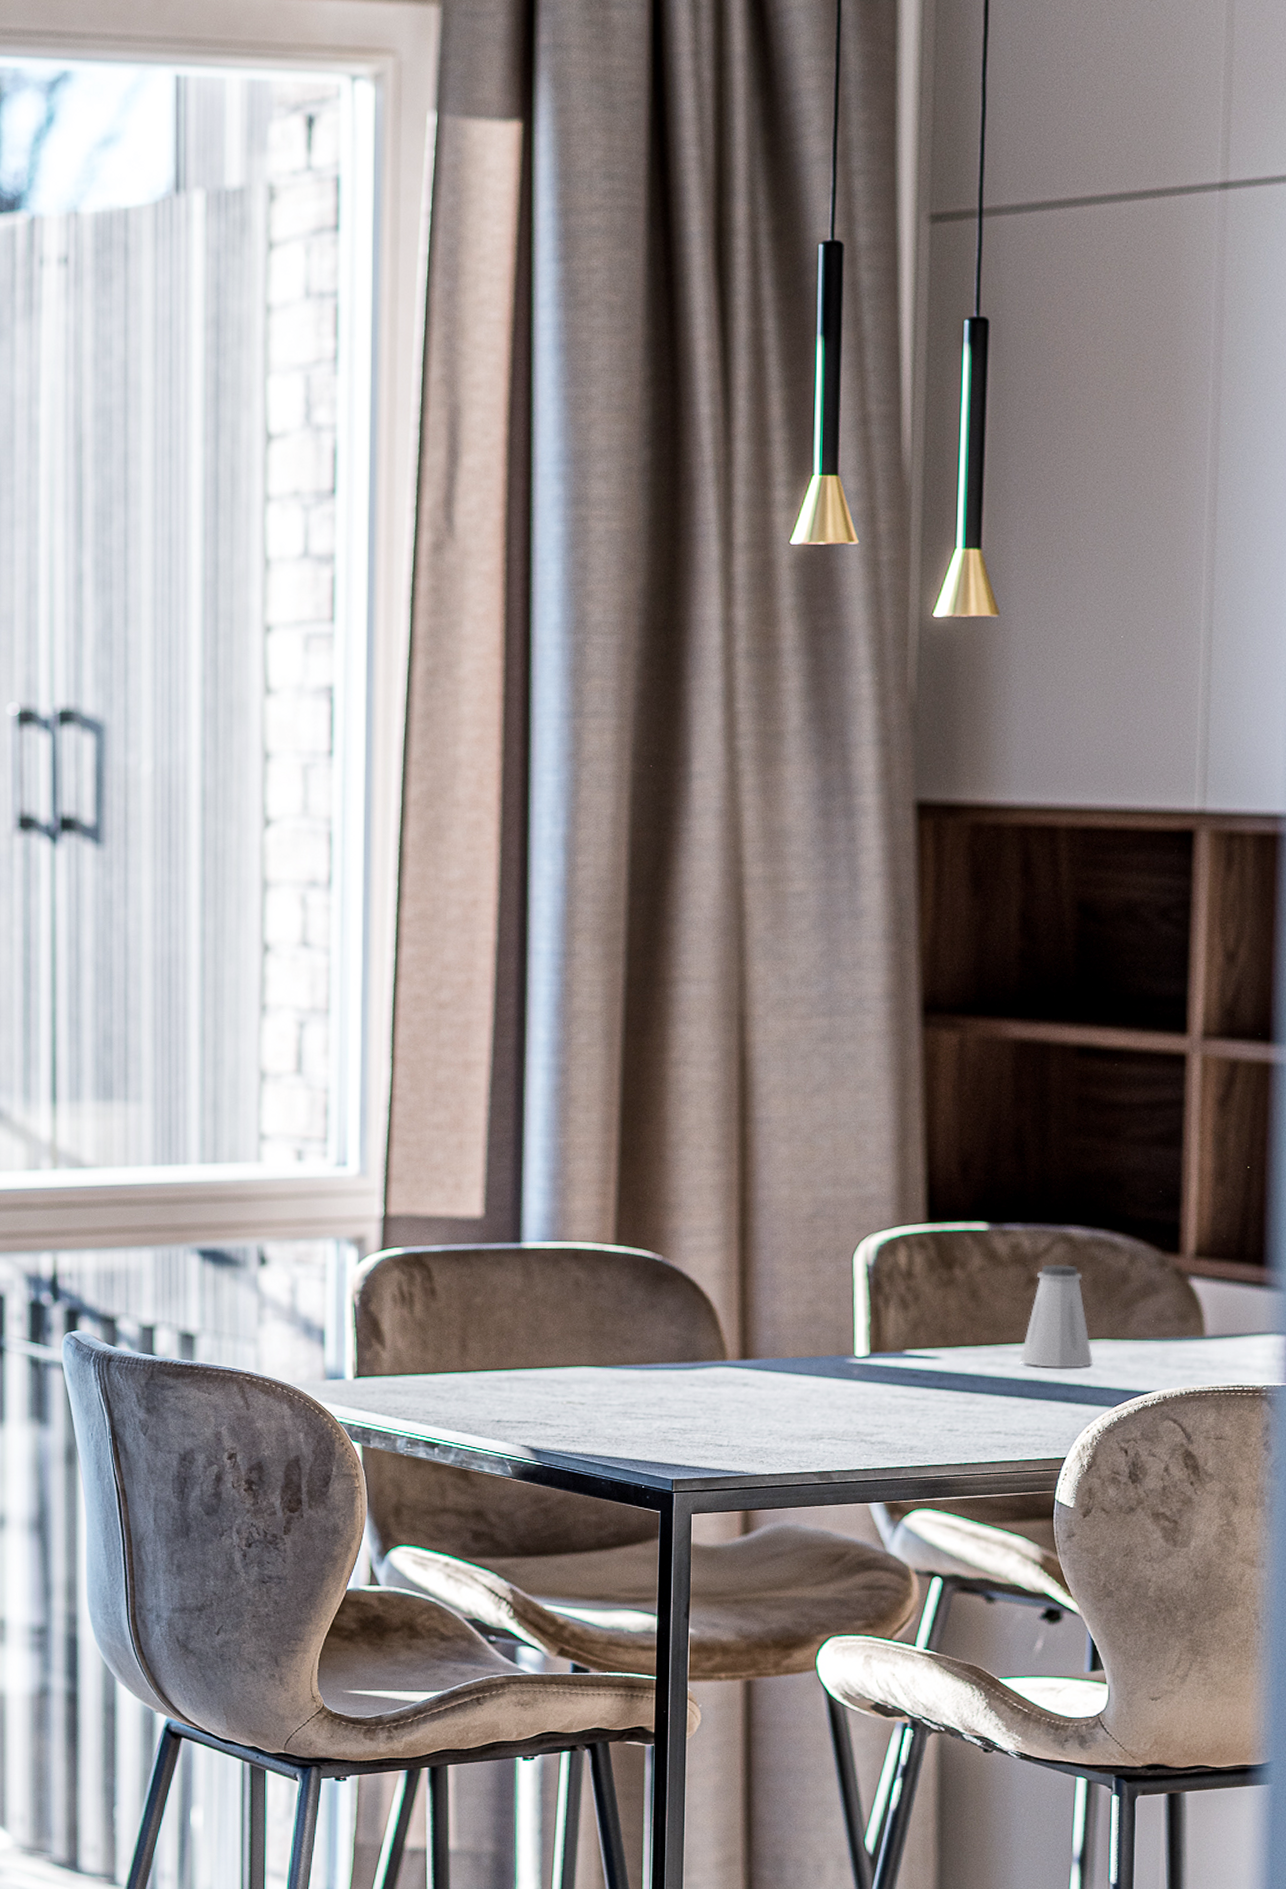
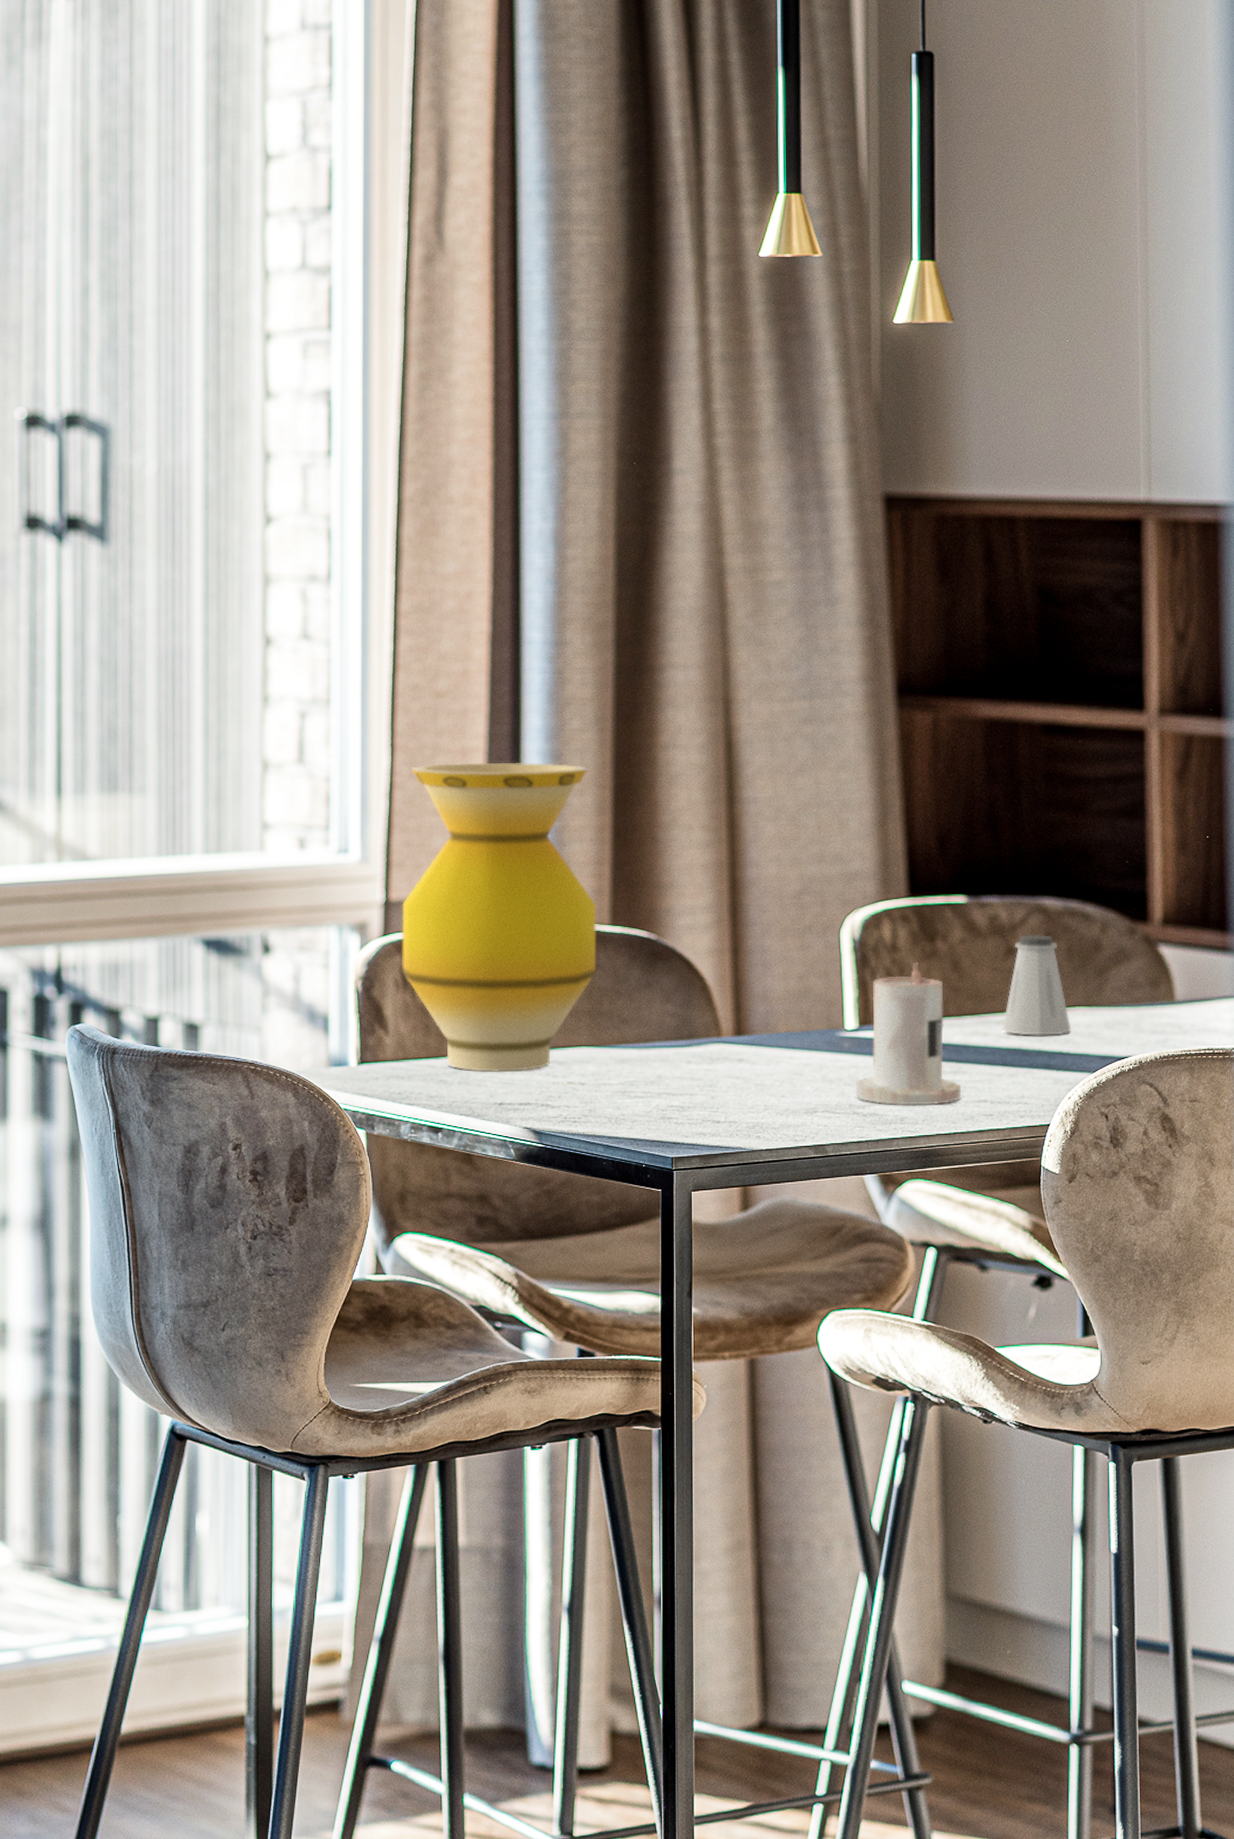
vase: none [400,1076,601,1390] -> present [402,762,597,1072]
candle: none [864,1289,975,1436] -> present [855,961,962,1106]

